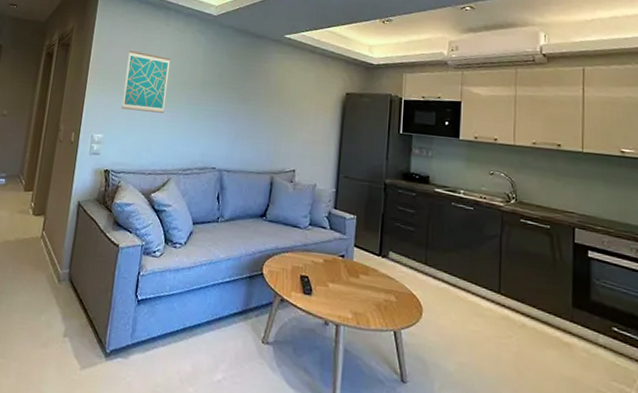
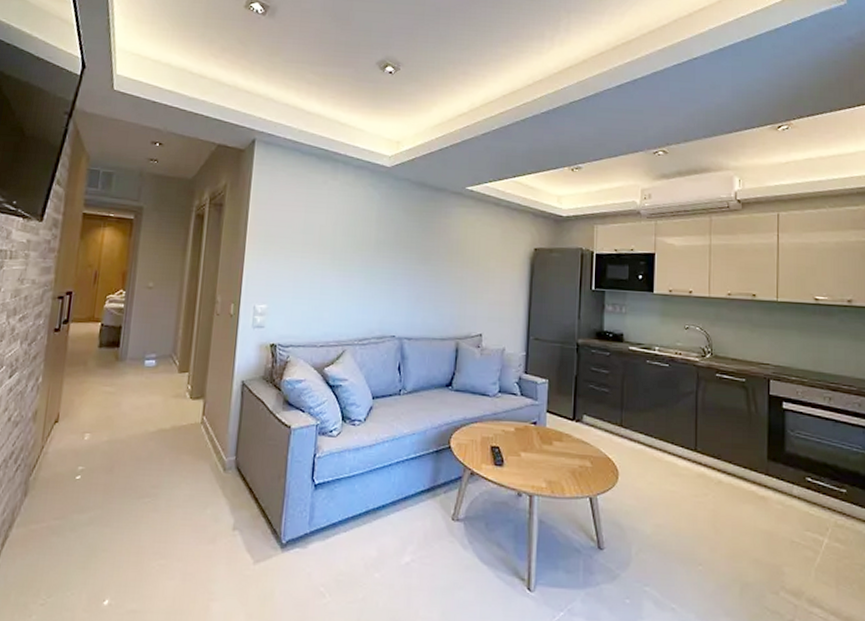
wall art: present [122,50,171,113] -> none [287,208,341,278]

